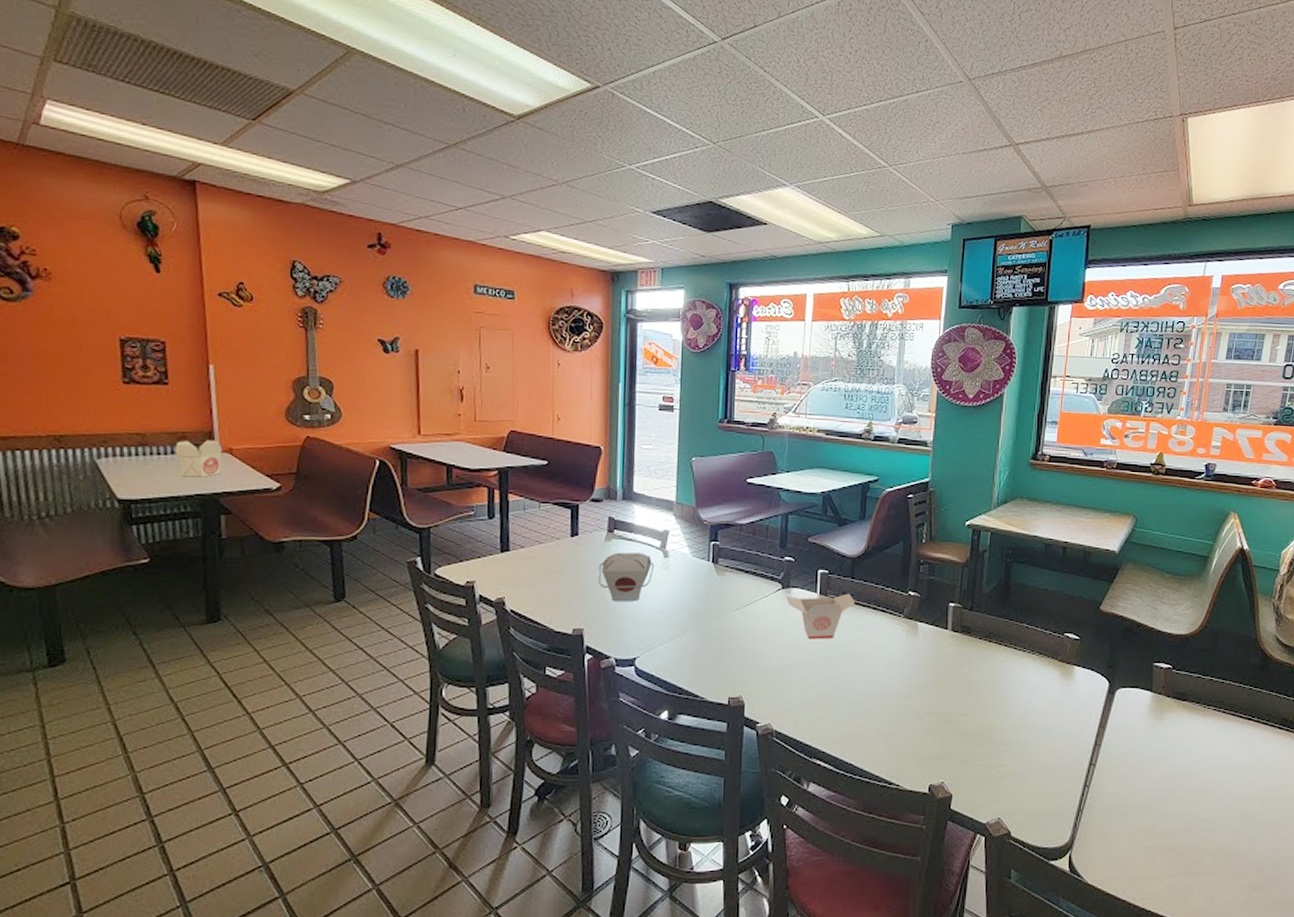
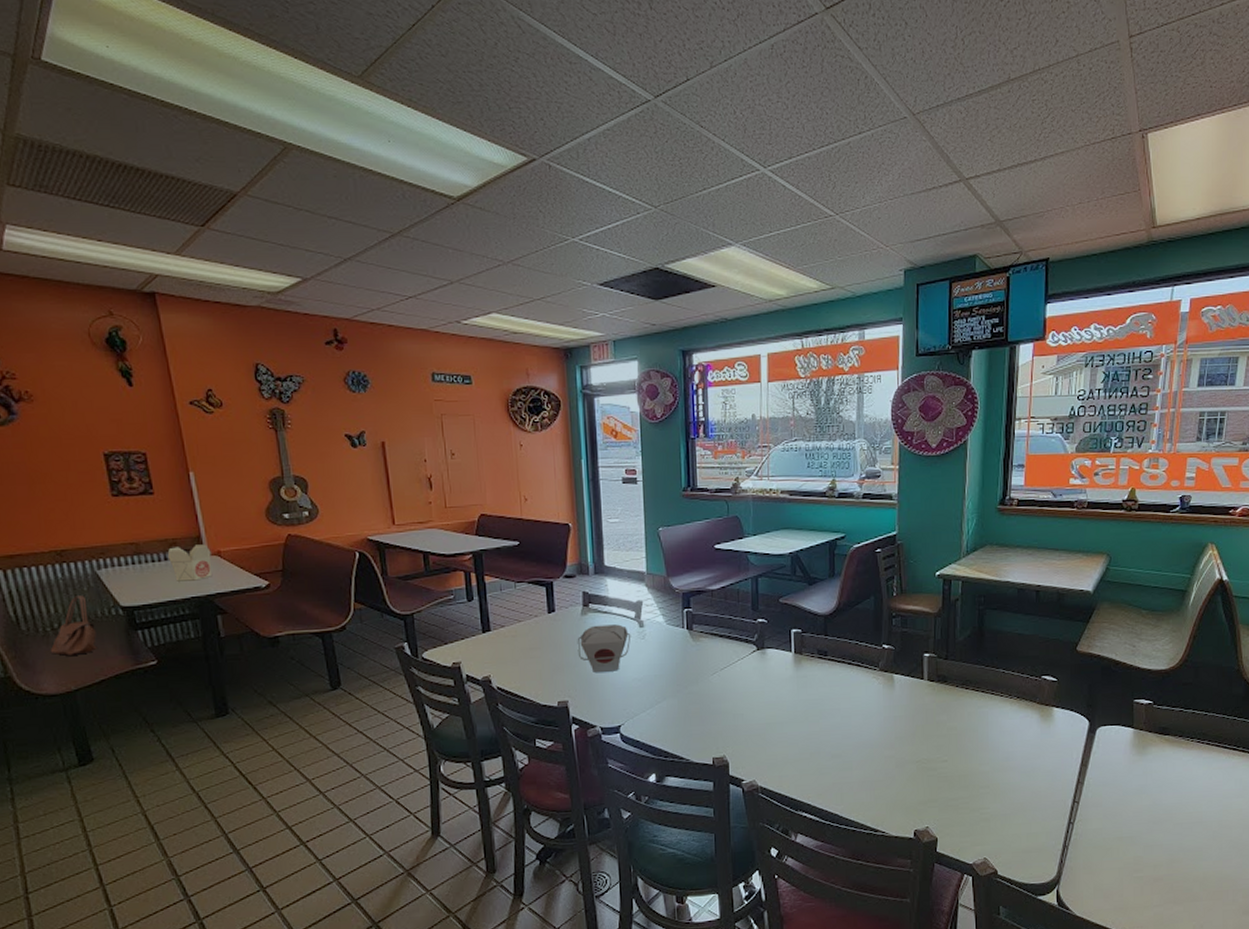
handbag: none [33,484,86,547] -> present [50,595,97,656]
takeout container: present [786,593,855,639] -> none [762,650,830,698]

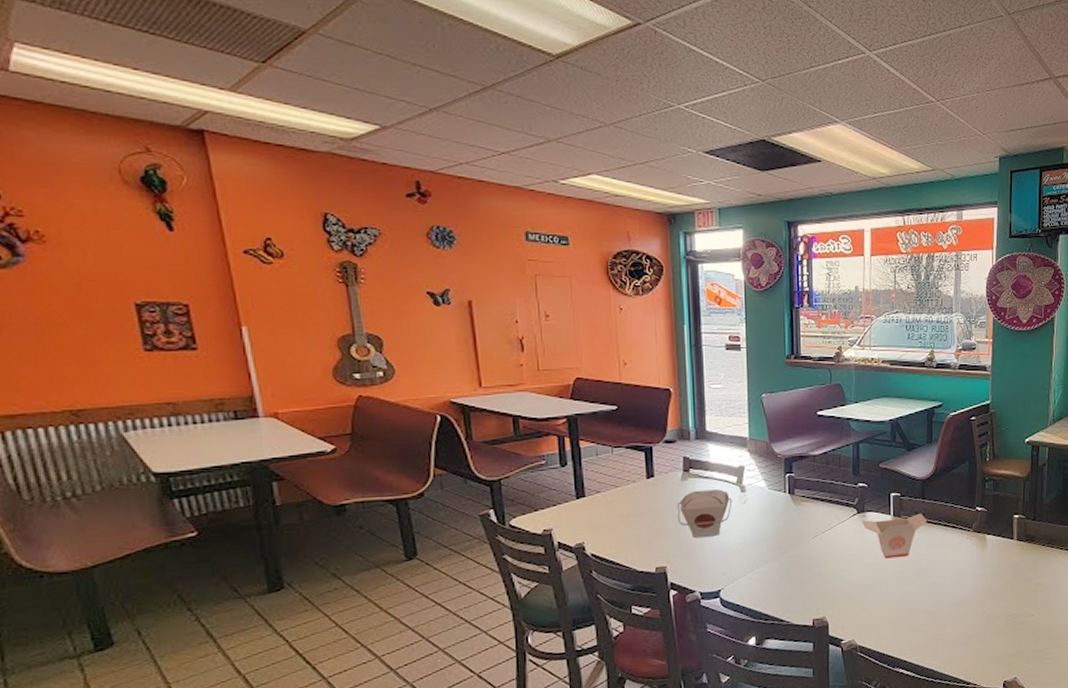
handbag: present [50,595,97,656] -> none [60,461,122,528]
takeout container: present [167,544,213,581] -> none [212,405,268,445]
takeout container: none [762,650,830,698] -> present [862,513,927,559]

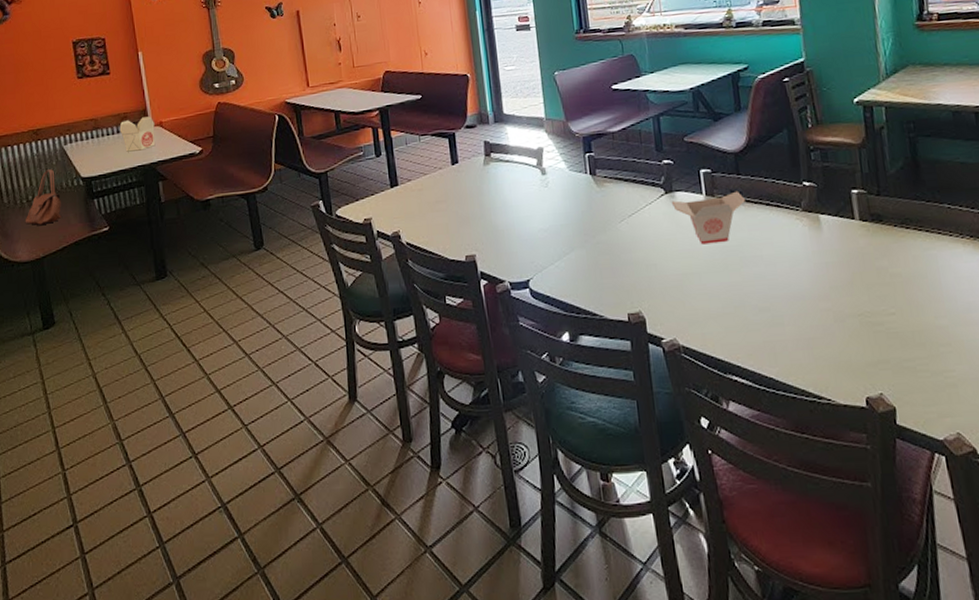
handbag: none [60,461,122,528] -> present [25,169,62,225]
takeout container: none [212,405,268,445] -> present [119,116,156,152]
takeout container: present [676,489,733,539] -> none [481,173,535,225]

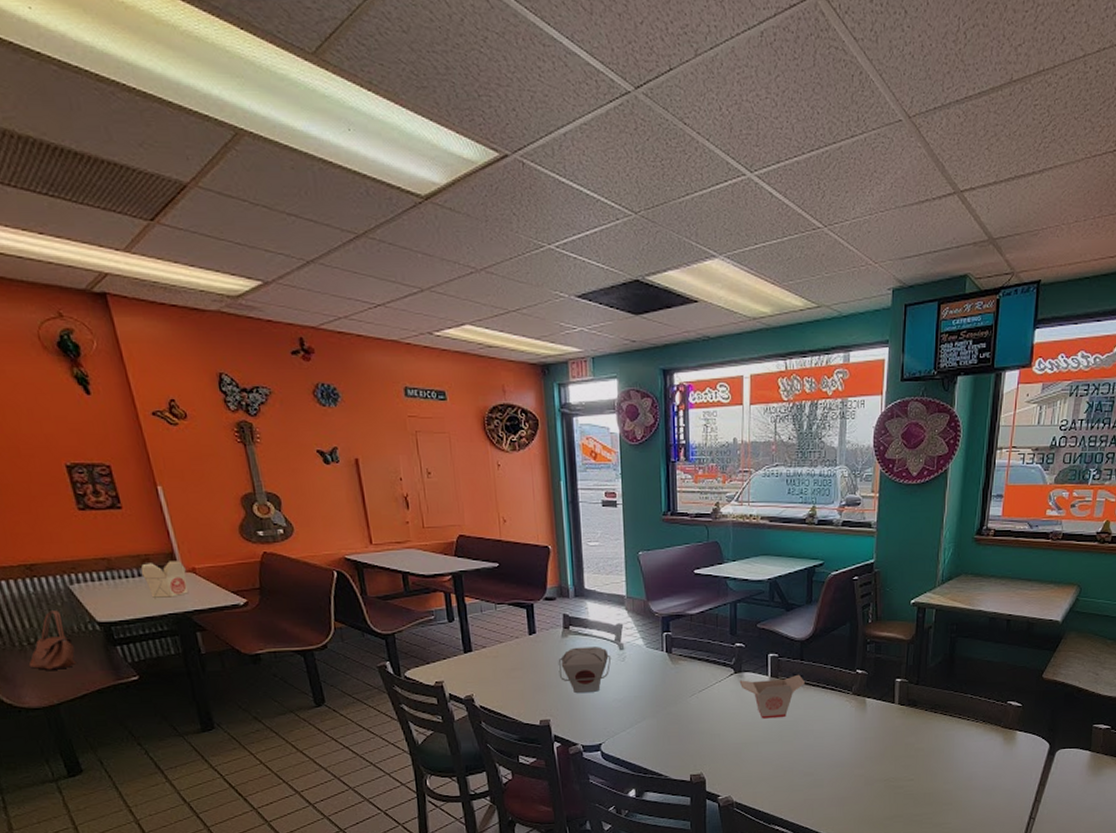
takeout container: none [481,173,535,225] -> present [558,647,612,694]

